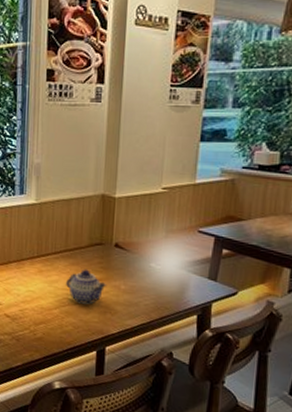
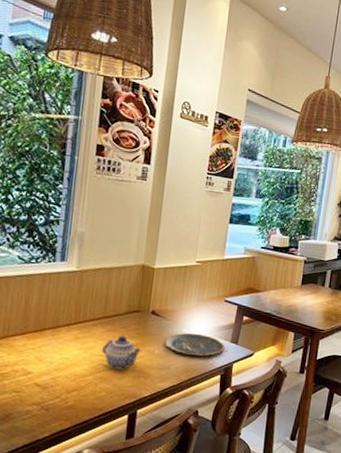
plate: none [131,267,201,294] -> present [164,332,225,357]

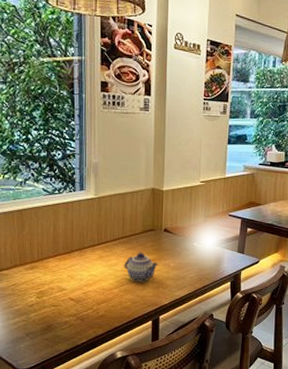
plate: present [164,332,225,357] -> none [178,246,233,266]

